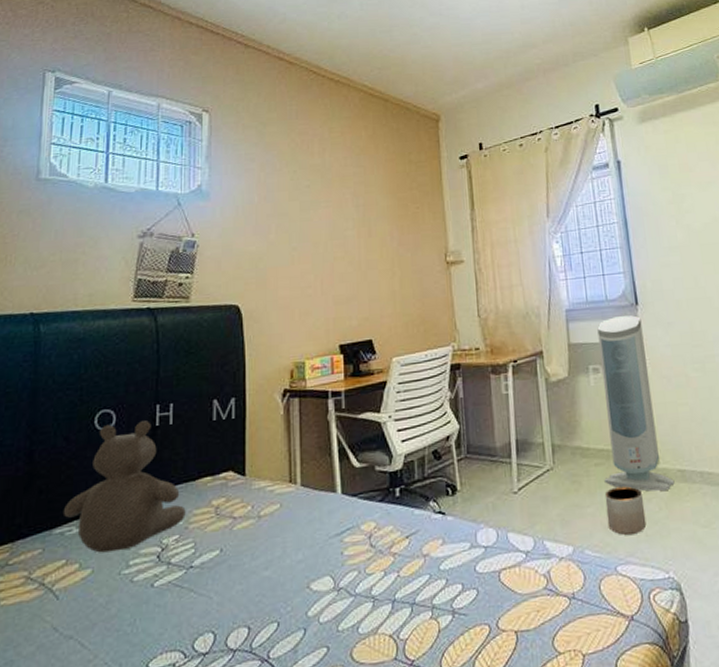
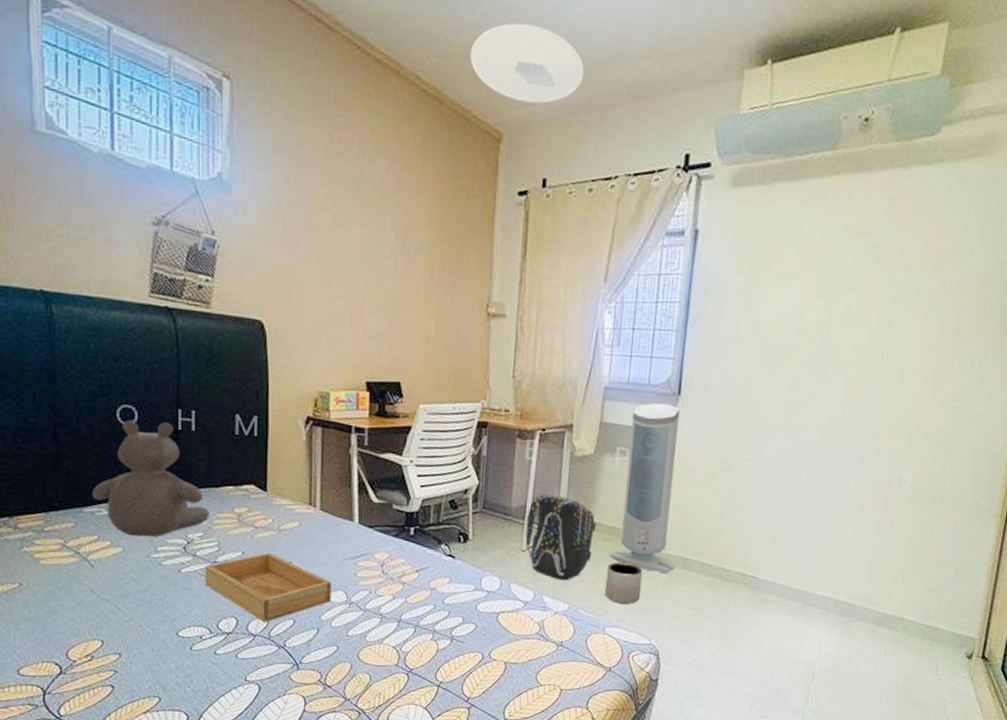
tray: none [179,545,317,632] -> present [205,553,332,622]
ceiling light: none [405,34,500,89] -> present [469,23,585,104]
backpack: none [513,425,587,520] -> present [525,494,596,581]

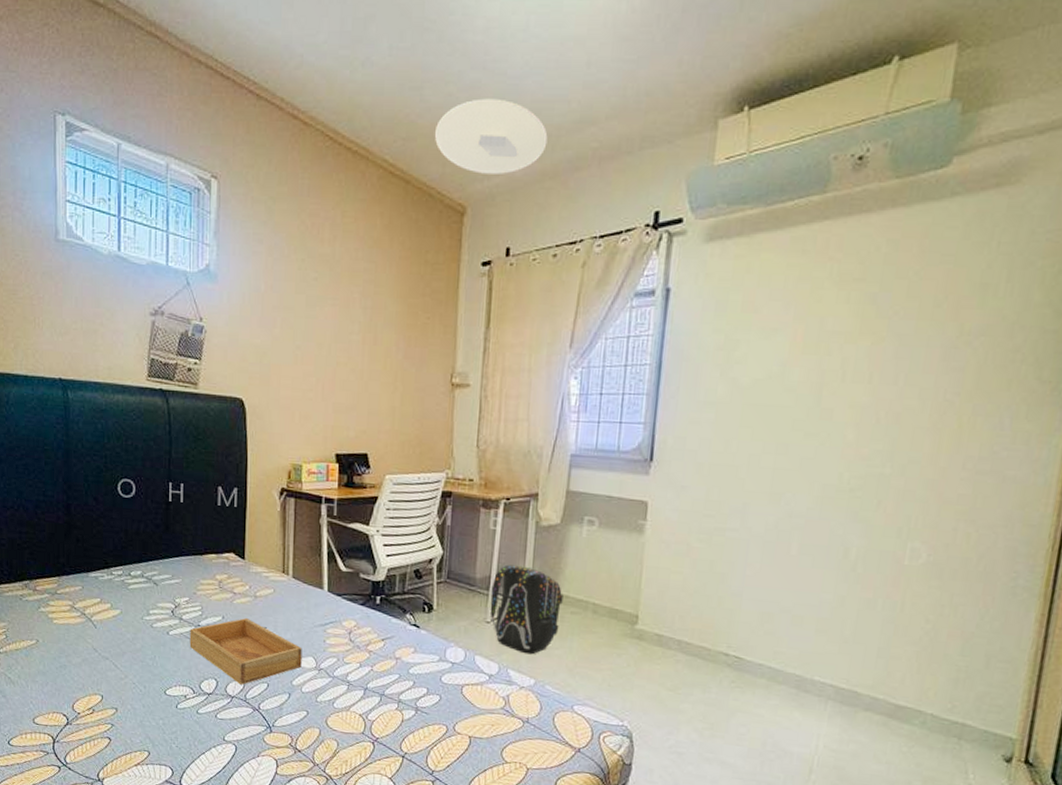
teddy bear: present [91,420,209,537] -> none [96,492,194,601]
planter: present [604,562,642,605] -> none [572,637,613,682]
air purifier: present [609,403,680,573] -> none [578,470,653,650]

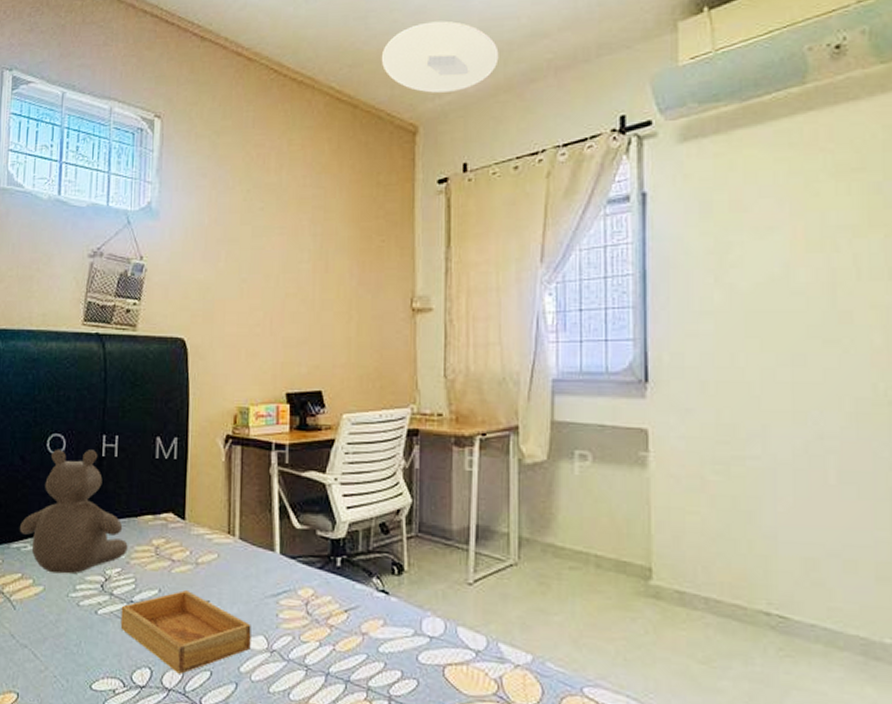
teddy bear: none [96,492,194,601] -> present [19,449,128,574]
backpack: present [490,564,563,655] -> none [471,512,558,623]

